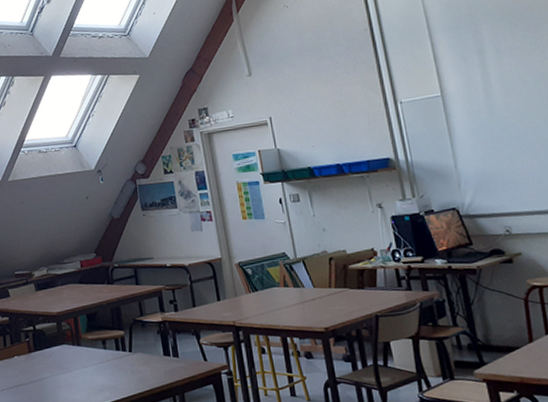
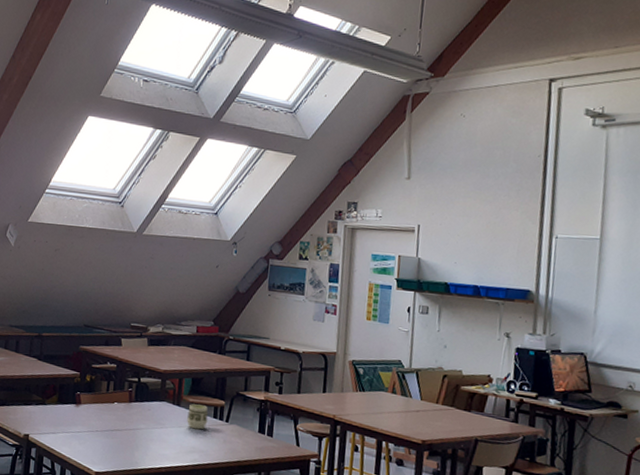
cup: none [89,340,112,366] -> present [187,404,208,430]

